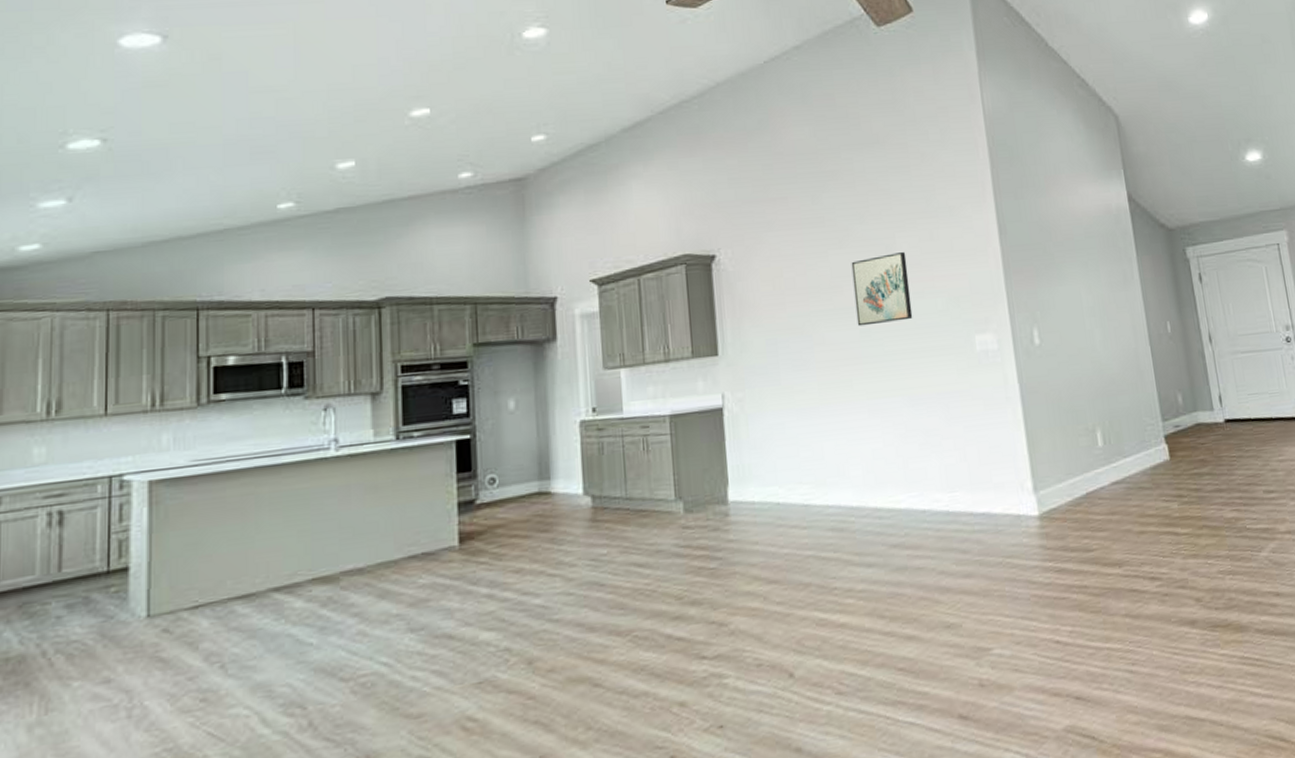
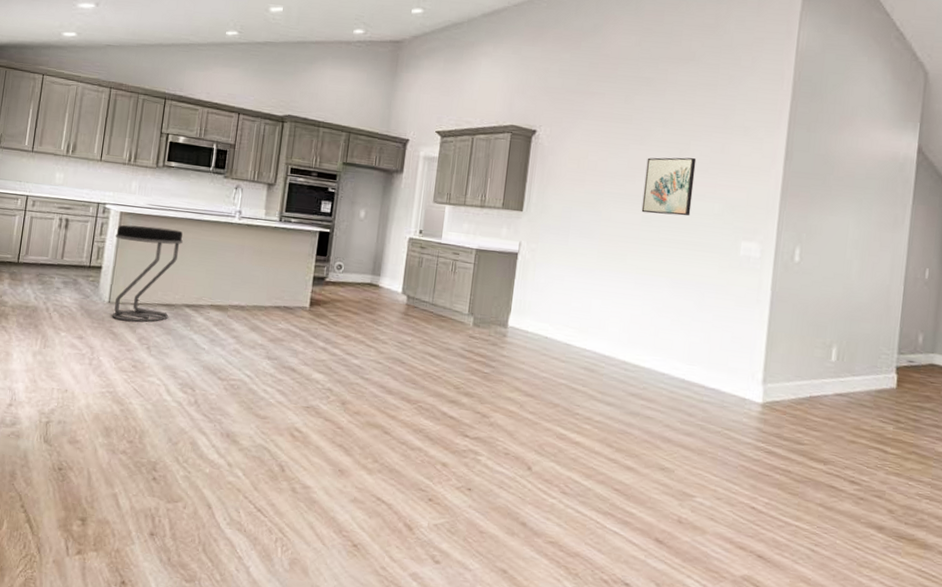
stool: none [144,486,256,638] -> present [113,225,184,322]

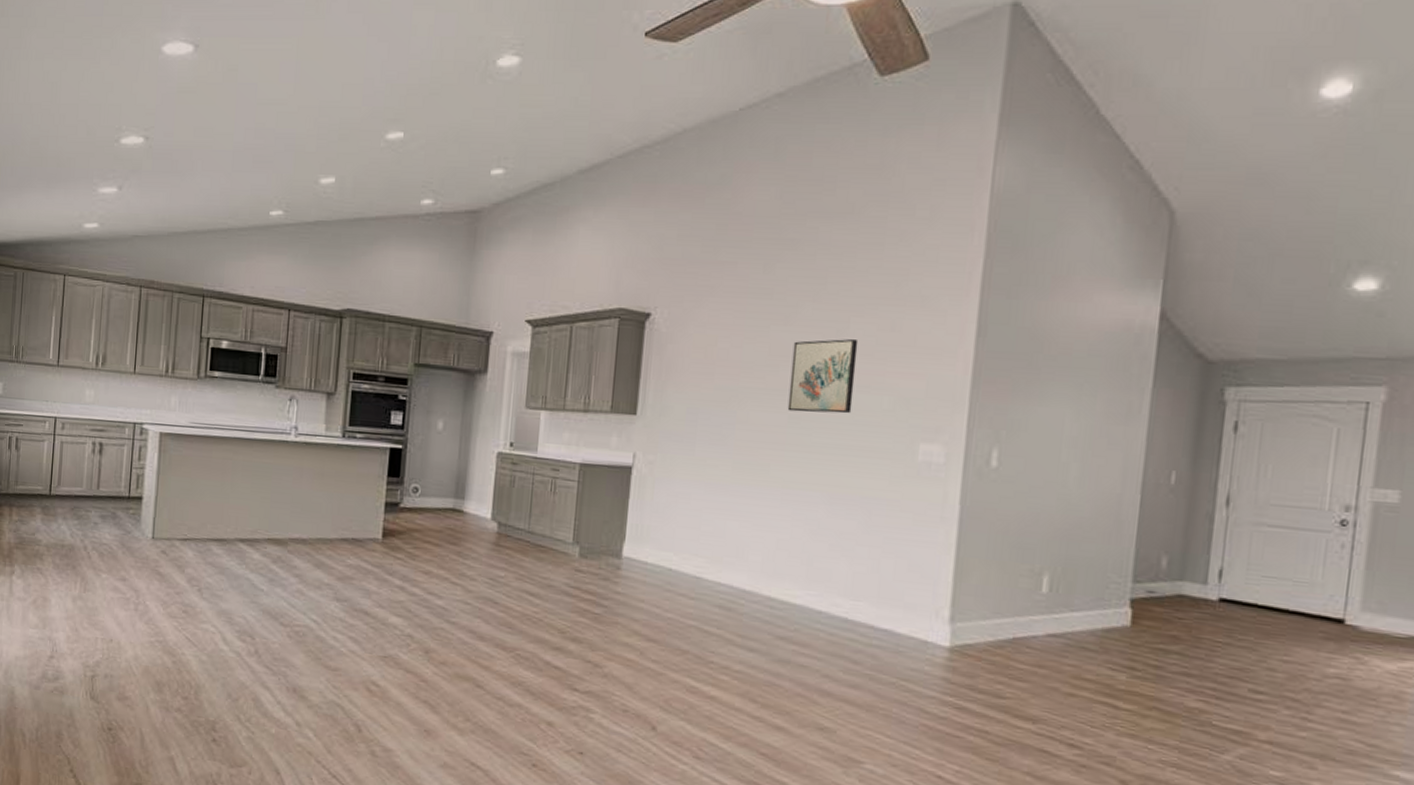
stool: present [113,225,184,322] -> none [155,447,233,560]

